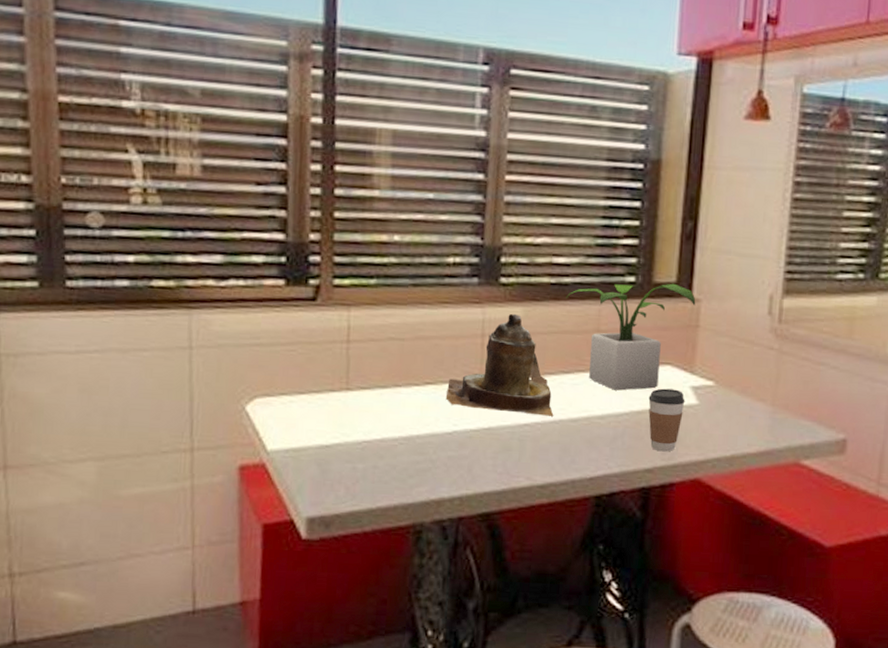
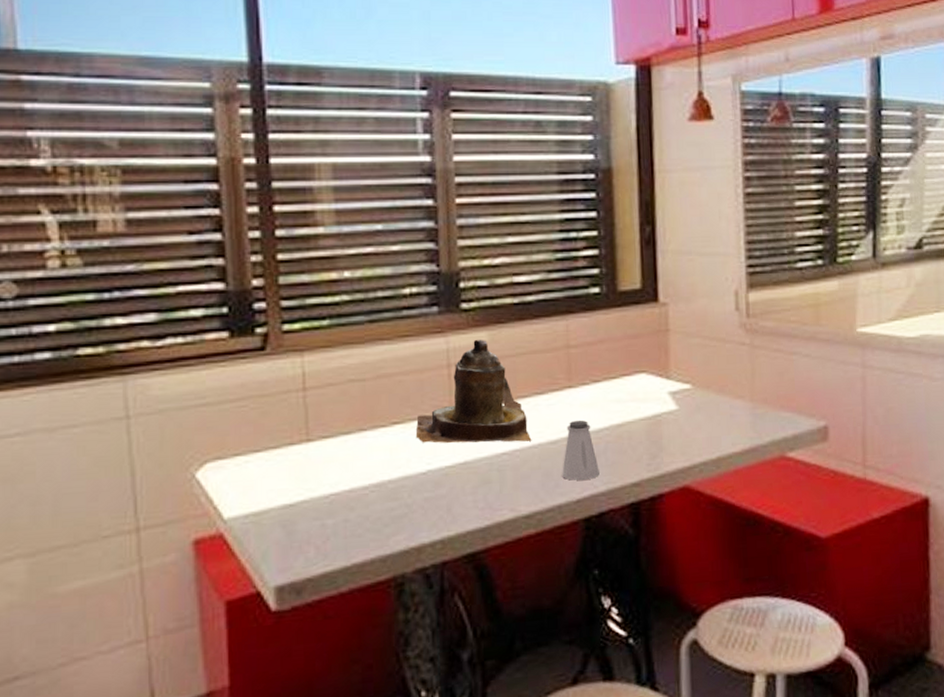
potted plant: present [566,283,696,391] -> none [531,290,663,406]
saltshaker: none [579,402,615,460] -> present [562,419,600,480]
coffee cup: present [648,388,685,452] -> none [627,397,665,463]

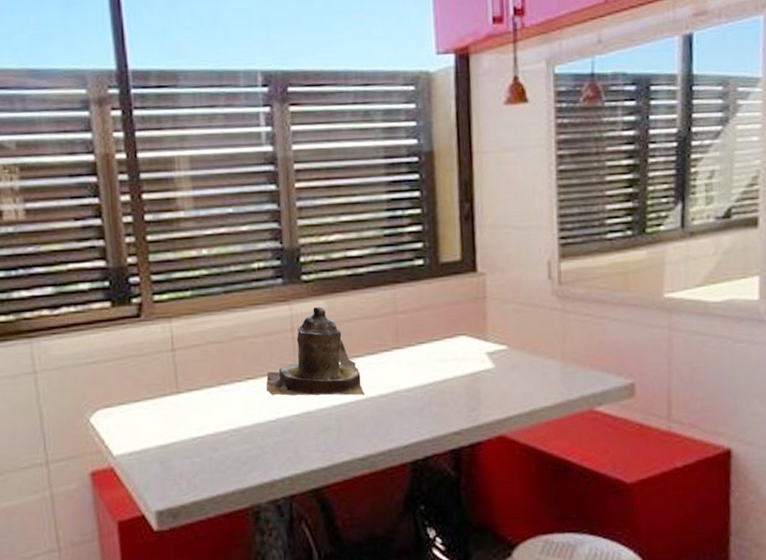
saltshaker: present [562,419,600,480] -> none [391,376,425,429]

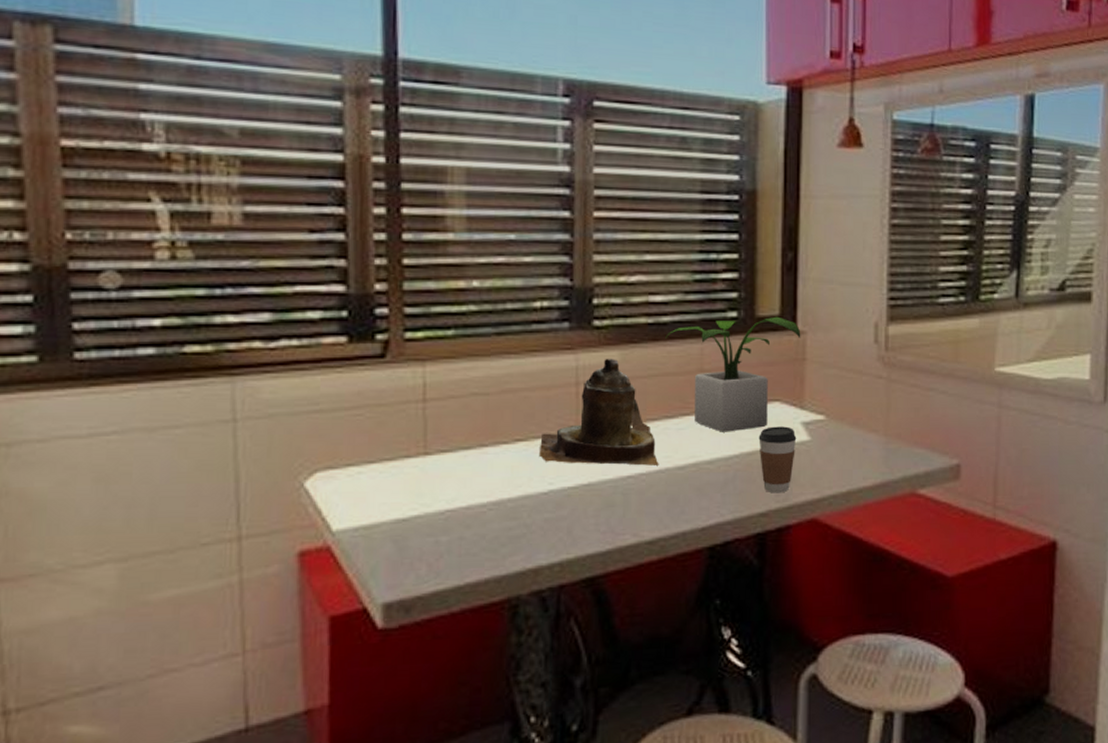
potted plant: none [363,261,481,365] -> present [665,316,801,432]
coffee cup: none [449,357,483,415] -> present [758,426,797,493]

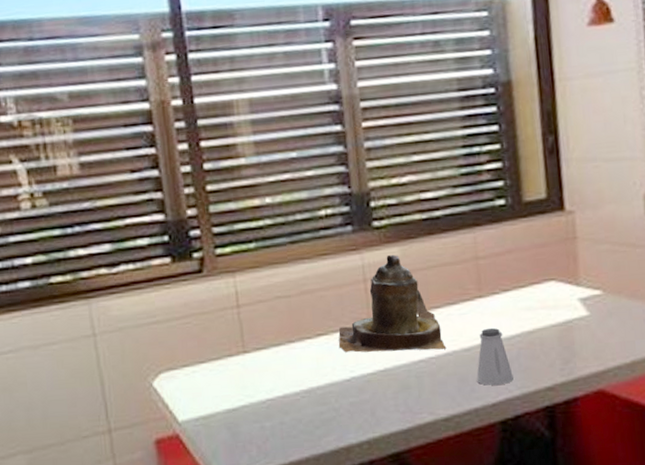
potted plant: present [665,316,801,432] -> none [439,199,570,314]
saltshaker: none [688,446,727,508] -> present [476,327,514,385]
coffee cup: present [758,426,797,493] -> none [538,303,576,368]

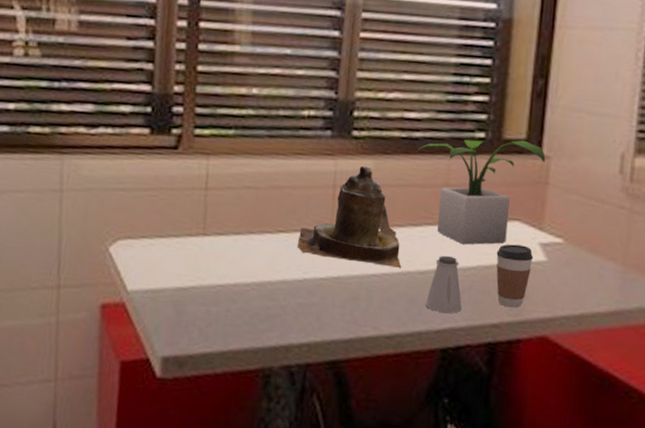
potted plant: none [439,199,570,314] -> present [416,139,546,245]
coffee cup: none [538,303,576,368] -> present [496,244,534,308]

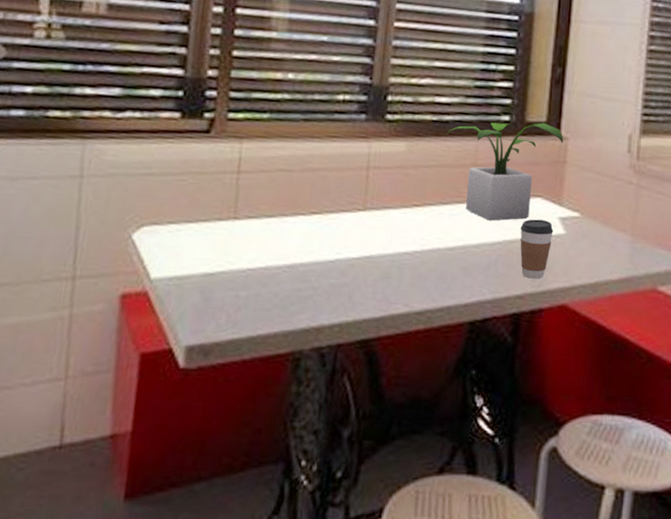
teapot: present [297,165,402,268] -> none [330,147,432,245]
saltshaker: present [426,255,462,313] -> none [455,231,489,287]

